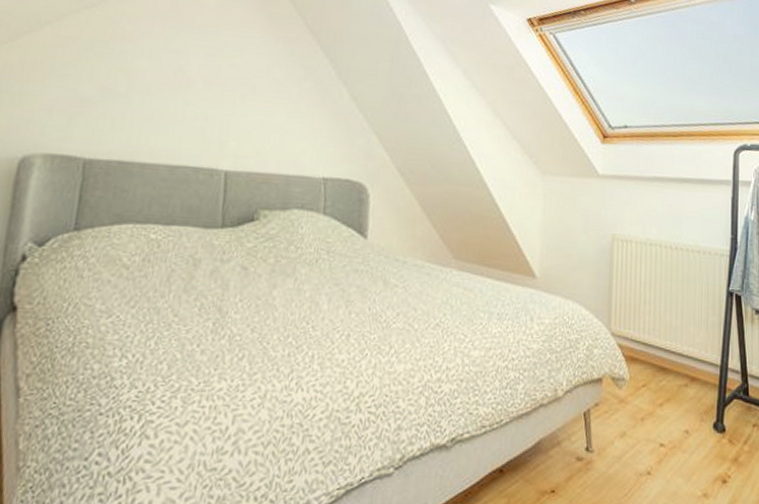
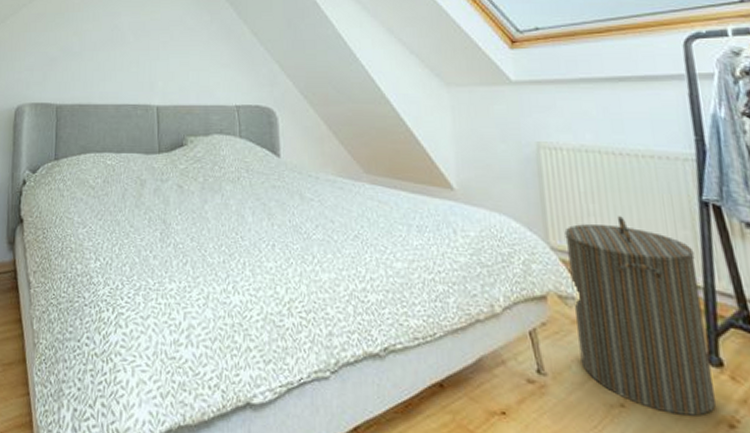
laundry hamper: none [622,304,718,476] -> present [564,216,717,416]

